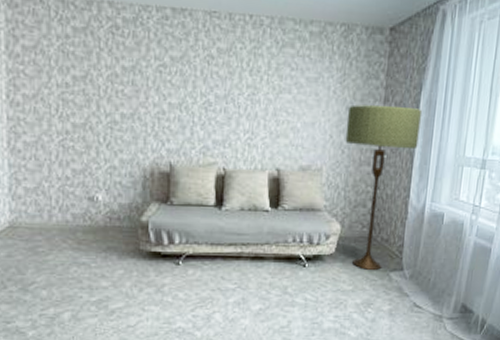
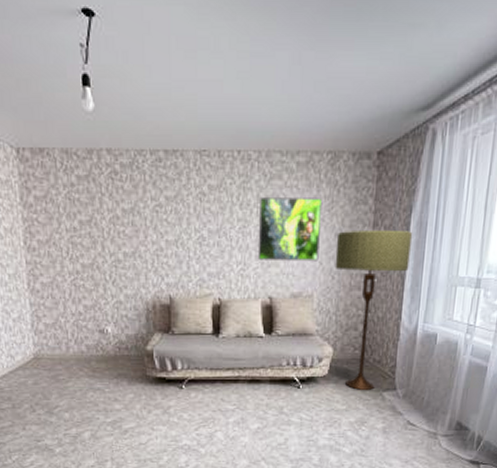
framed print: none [266,65,335,134] -> present [257,197,323,262]

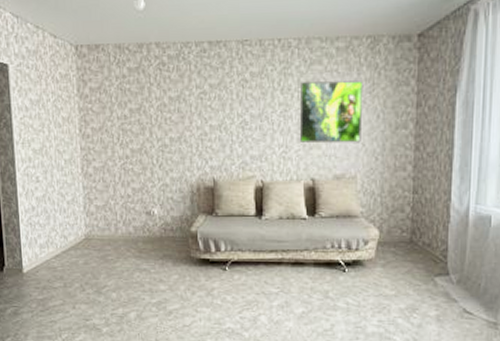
floor lamp: present [335,231,413,390] -> none [378,111,459,275]

